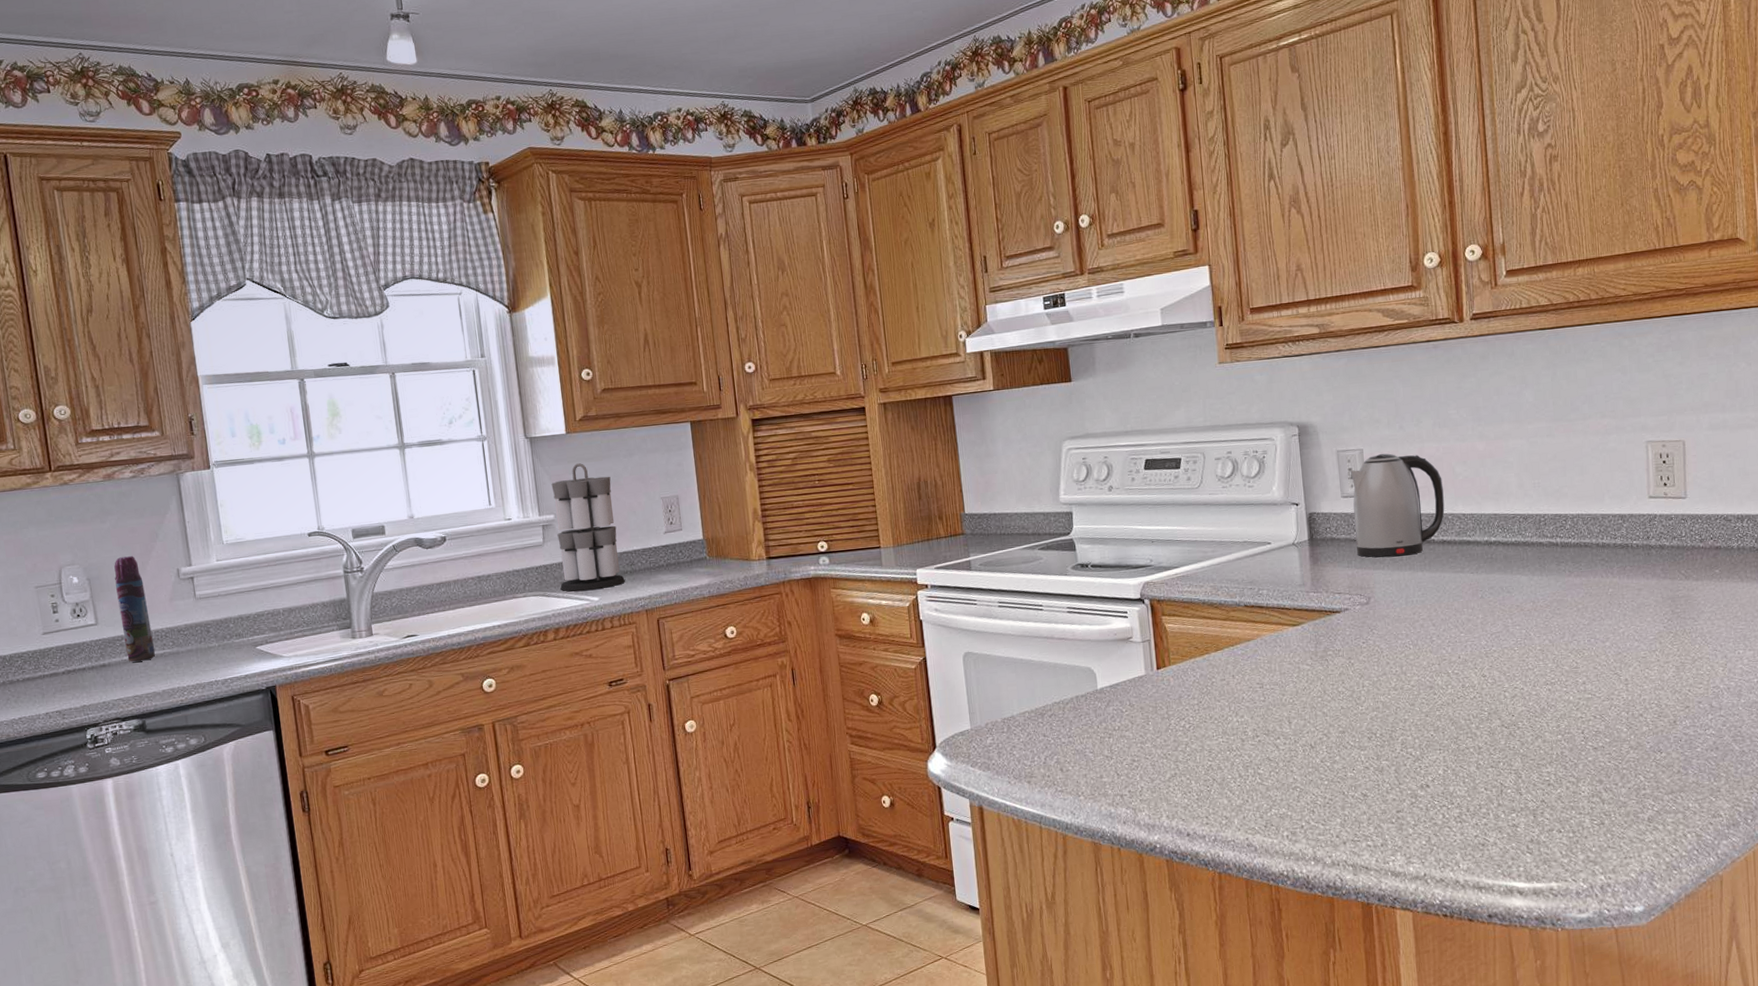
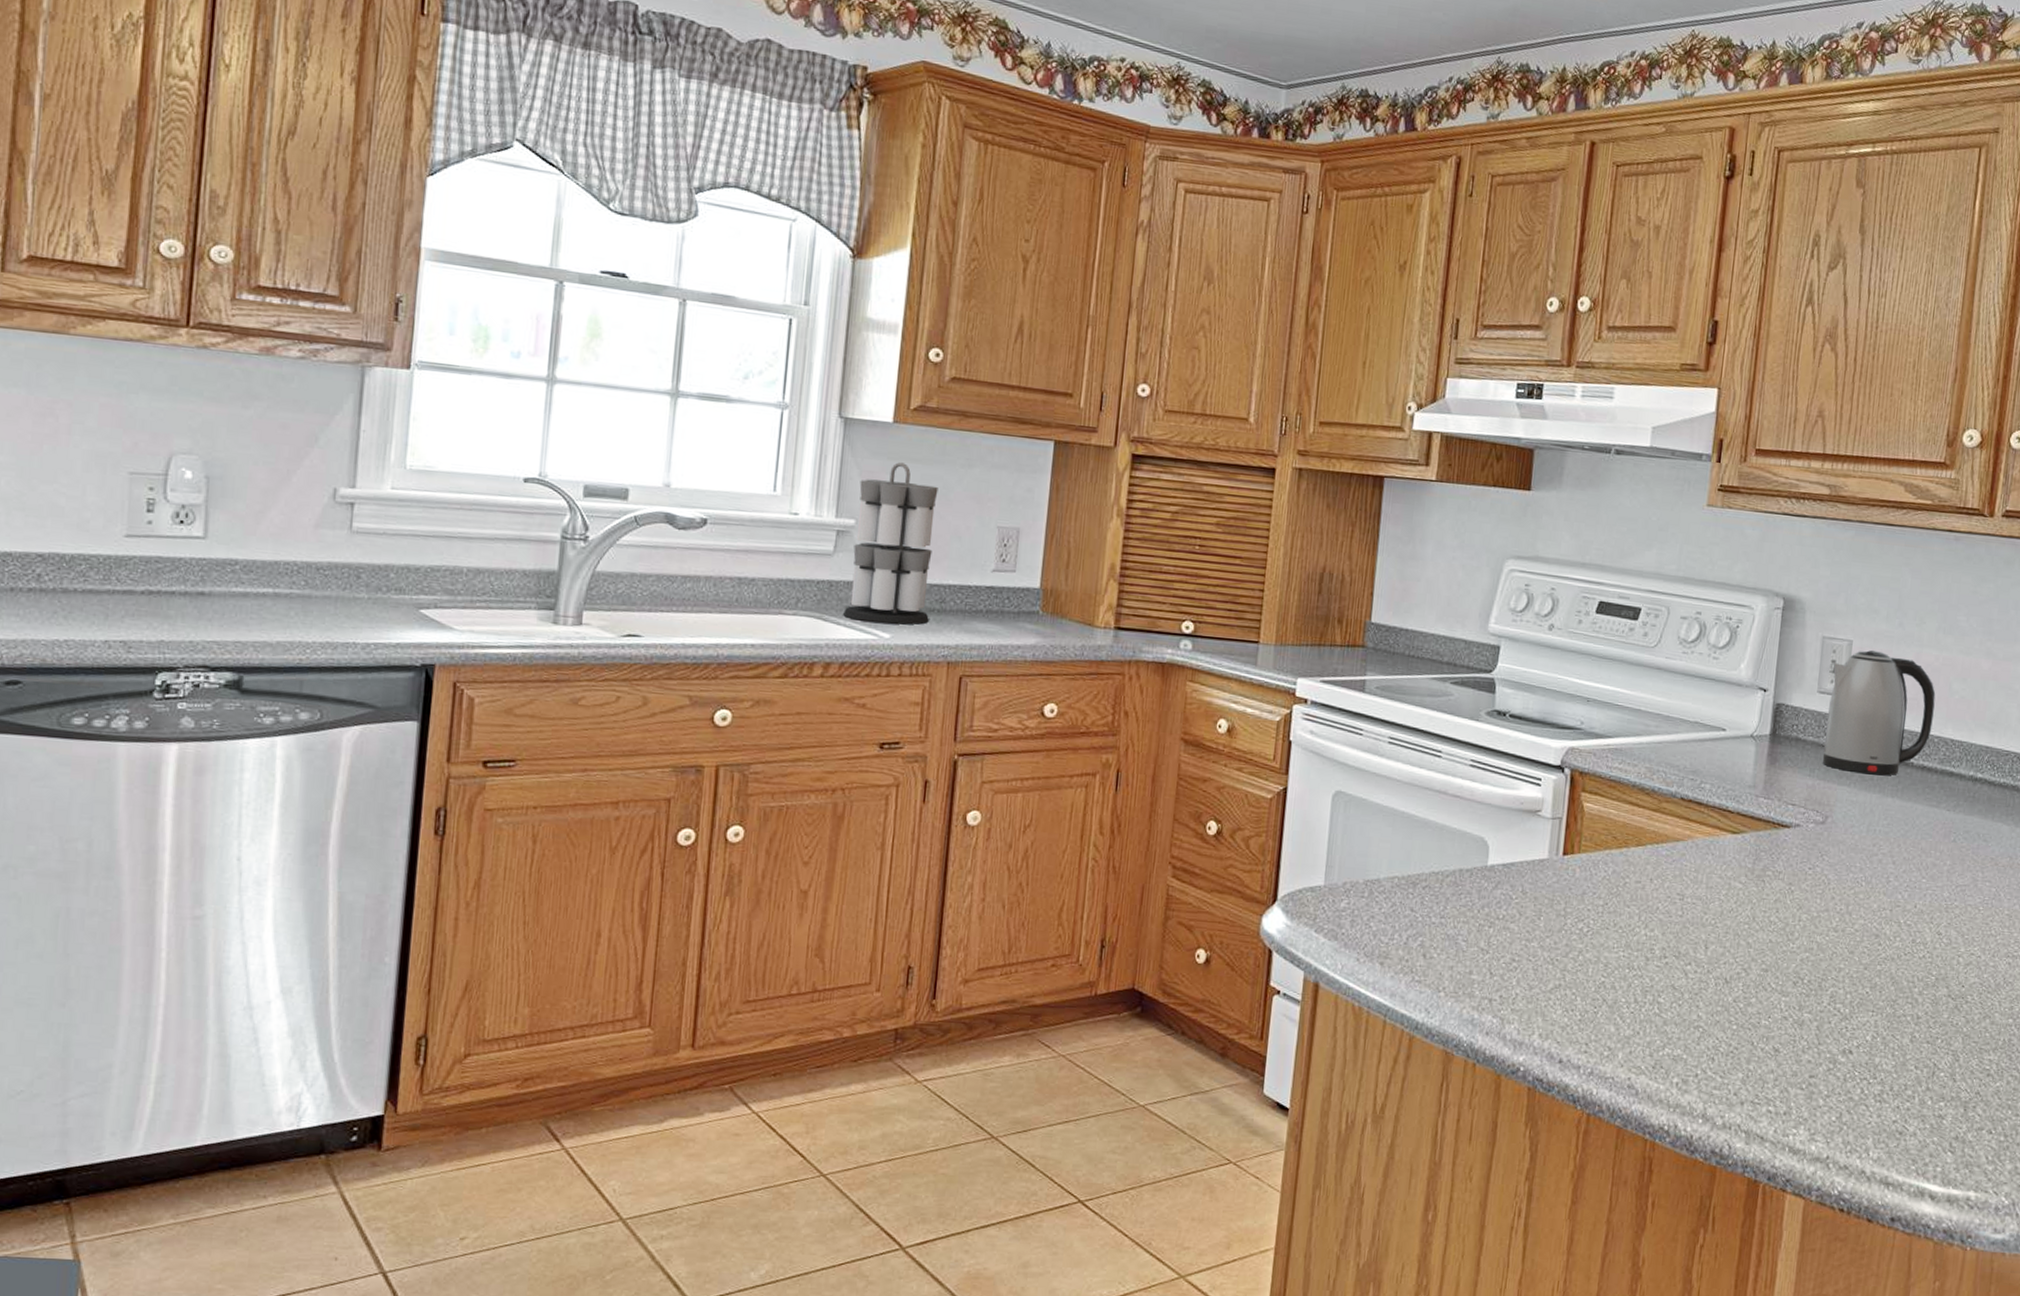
whipped cream can: present [114,556,155,662] -> none [237,457,284,599]

